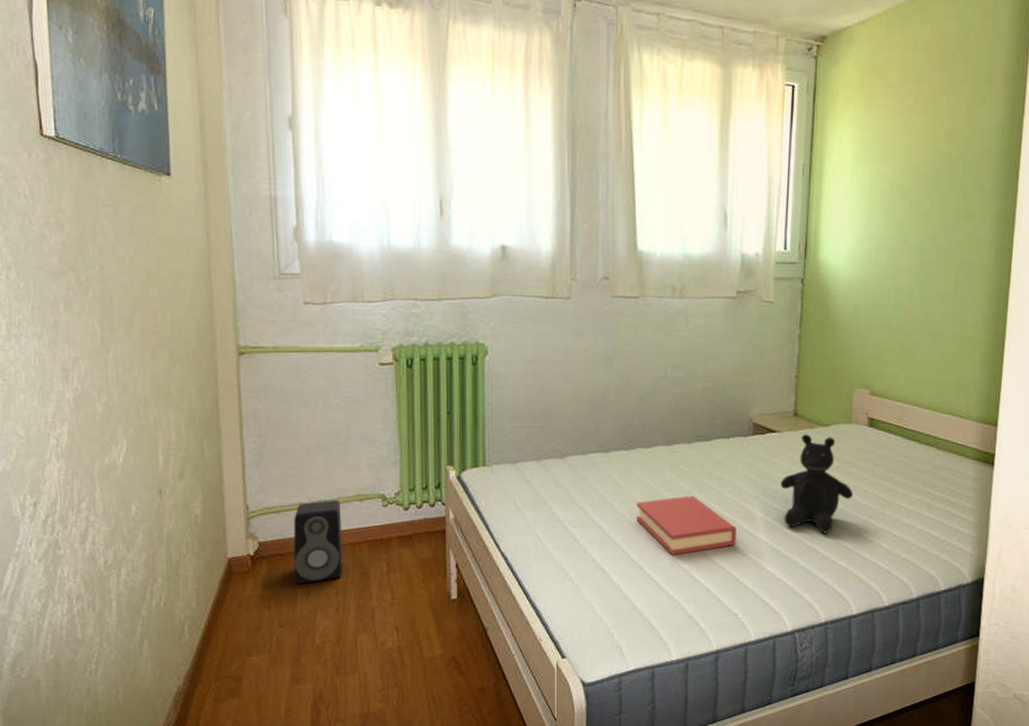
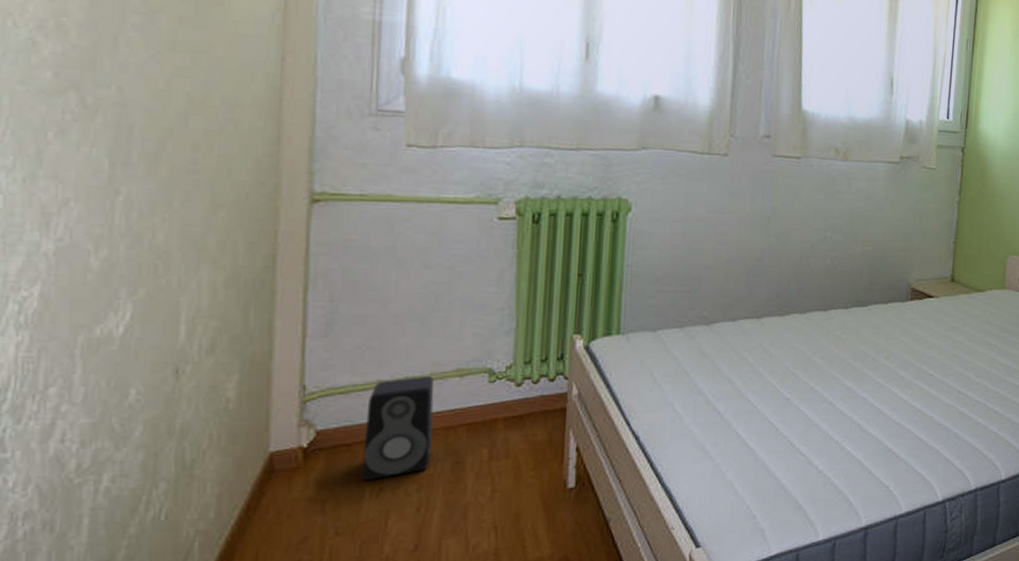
hardback book: present [636,495,736,555] -> none [787,363,891,427]
teddy bear: present [780,434,854,534] -> none [936,299,1005,399]

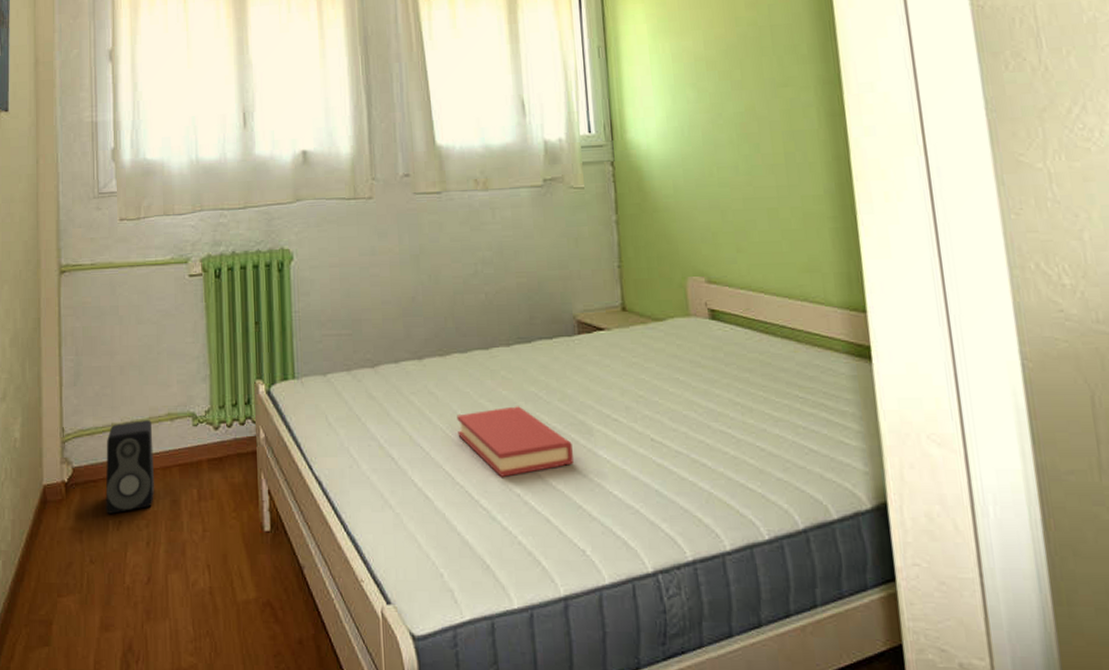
hardback book: none [787,363,891,427] -> present [457,406,573,477]

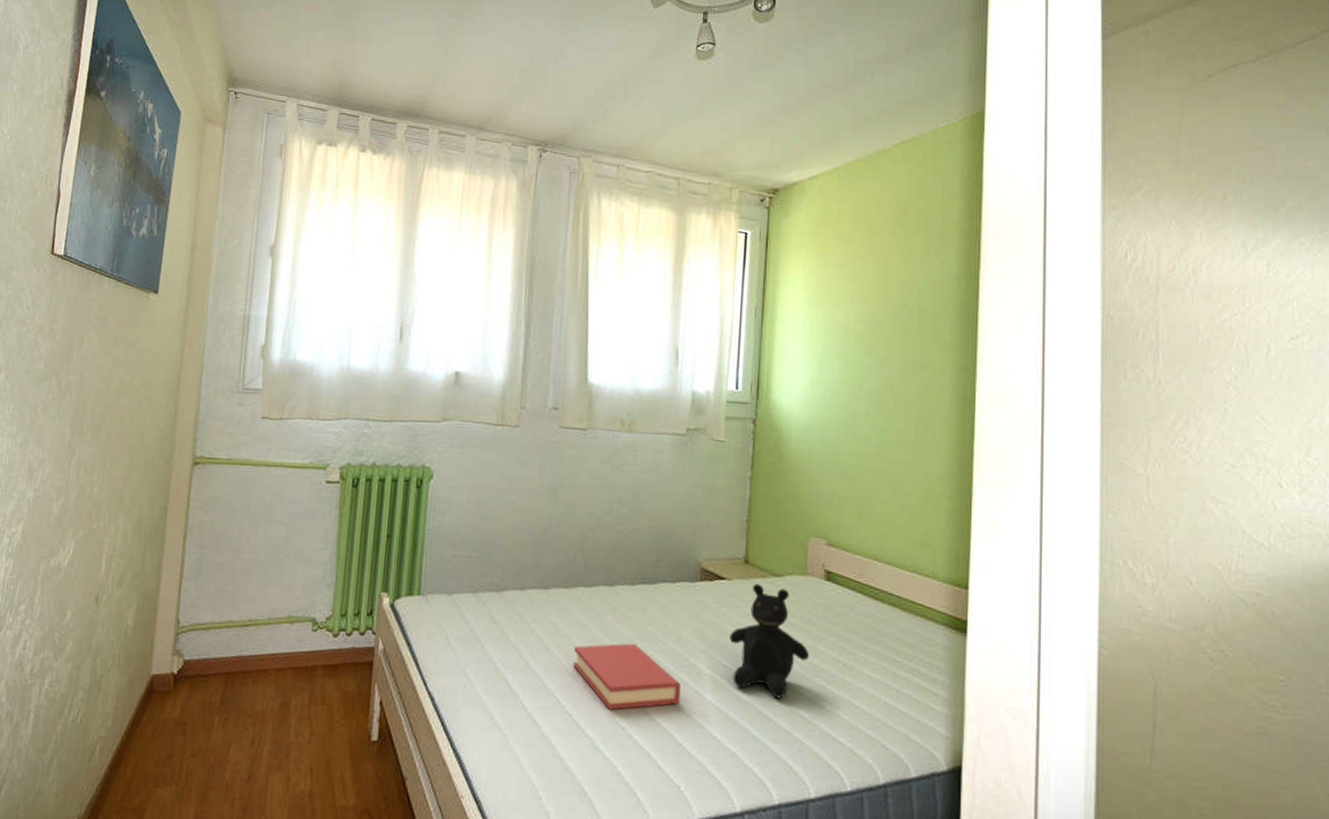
speaker: present [105,420,155,514] -> none [213,620,270,710]
teddy bear: none [616,331,705,449] -> present [729,583,810,699]

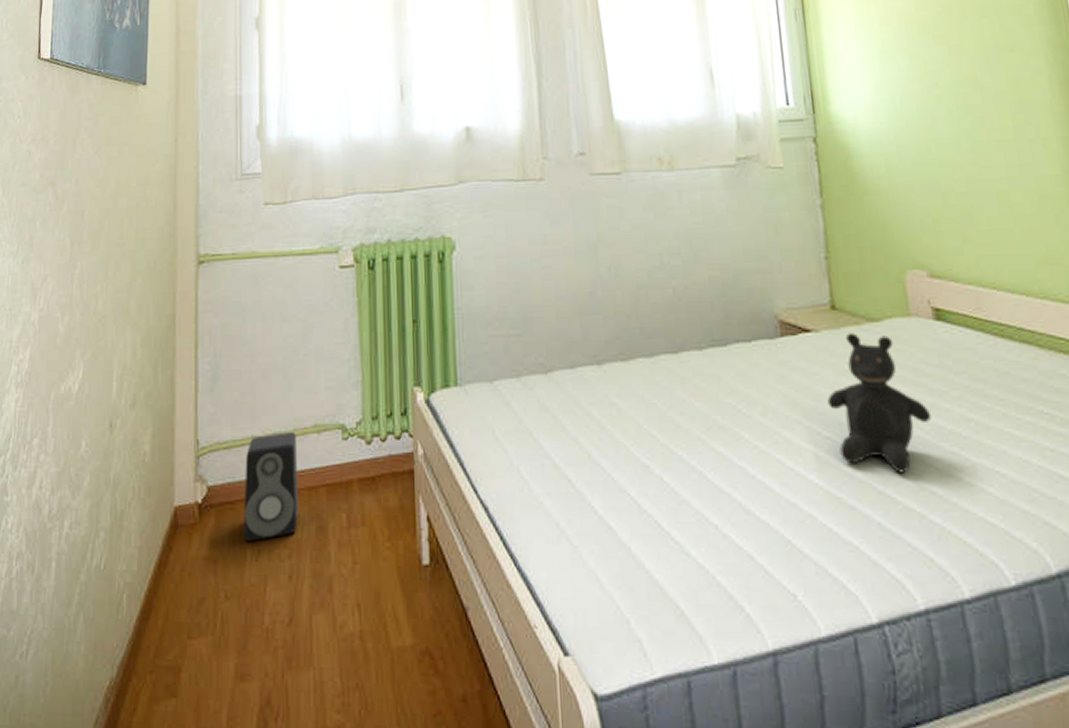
speaker: none [213,620,270,710] -> present [243,432,299,541]
hardback book: present [573,643,681,710] -> none [643,420,780,505]

